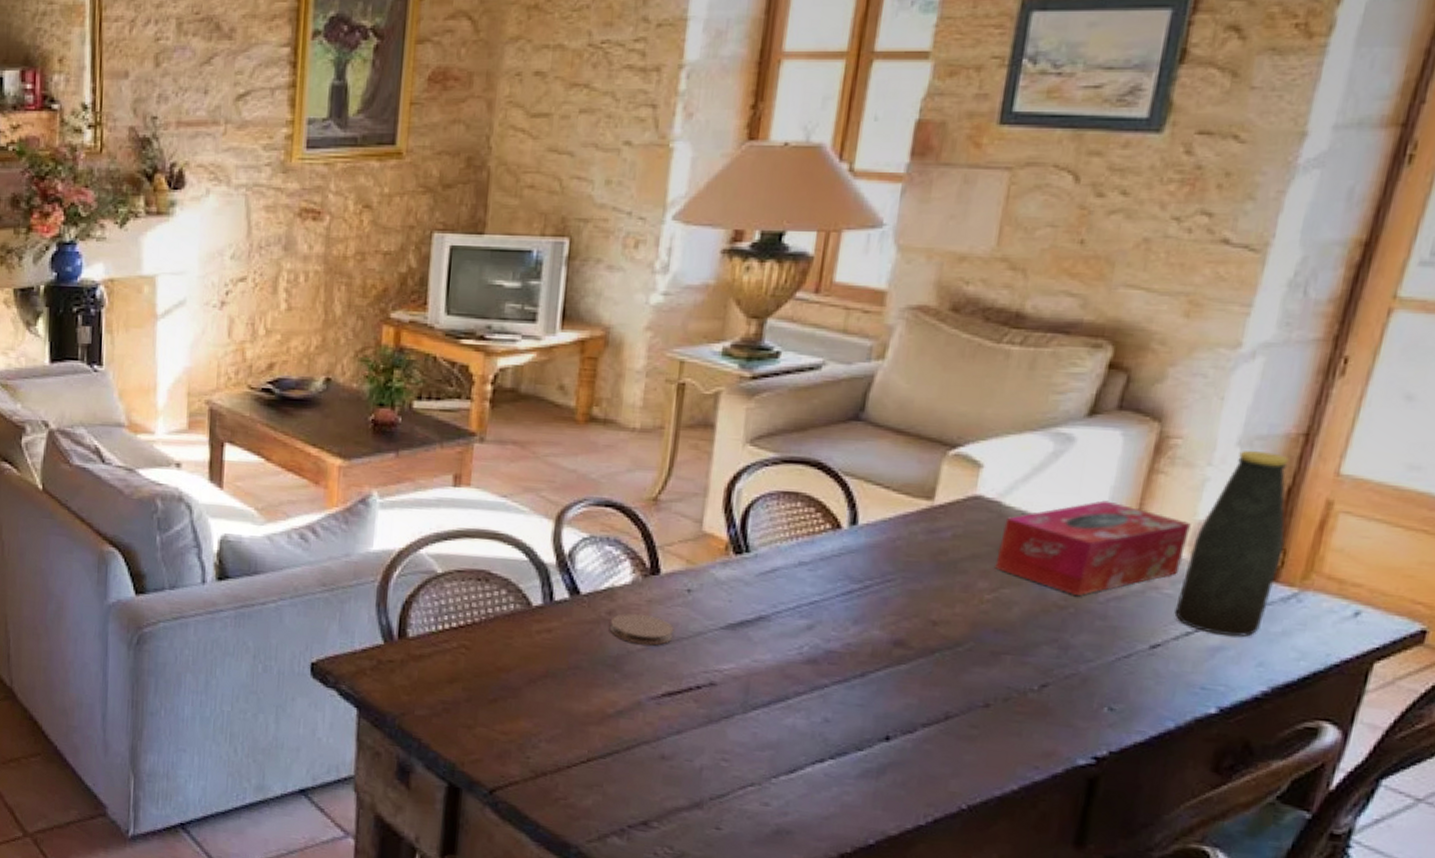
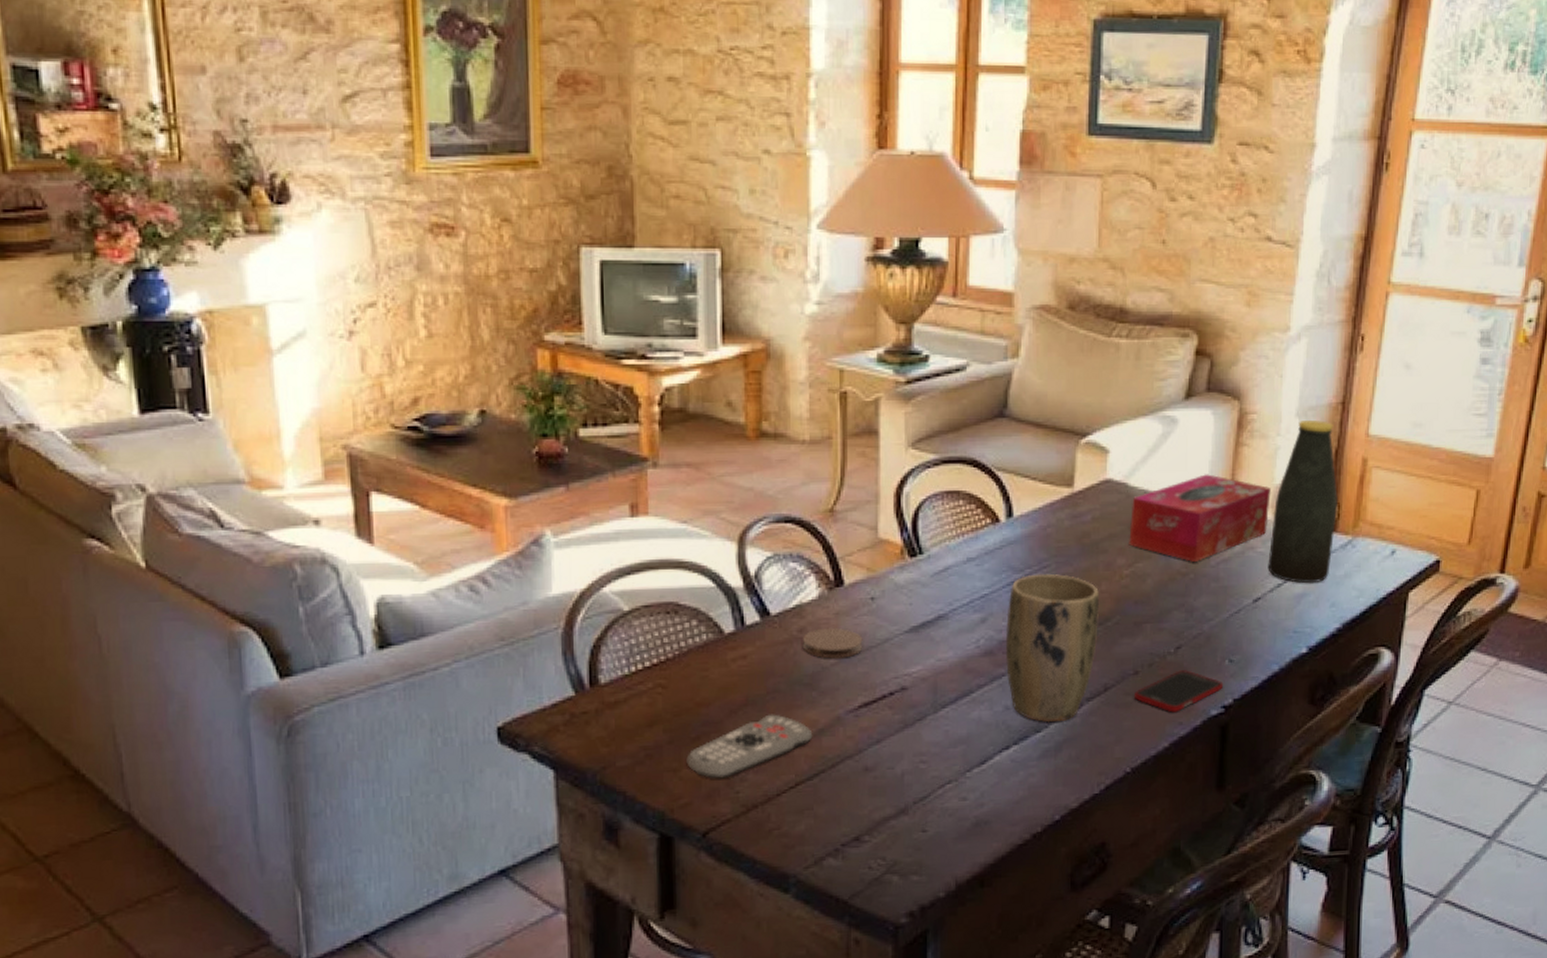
remote control: none [481,688,611,743] -> present [686,714,813,779]
plant pot: none [830,586,951,743] -> present [1005,573,1099,723]
cell phone: none [981,710,1098,755] -> present [1135,670,1224,713]

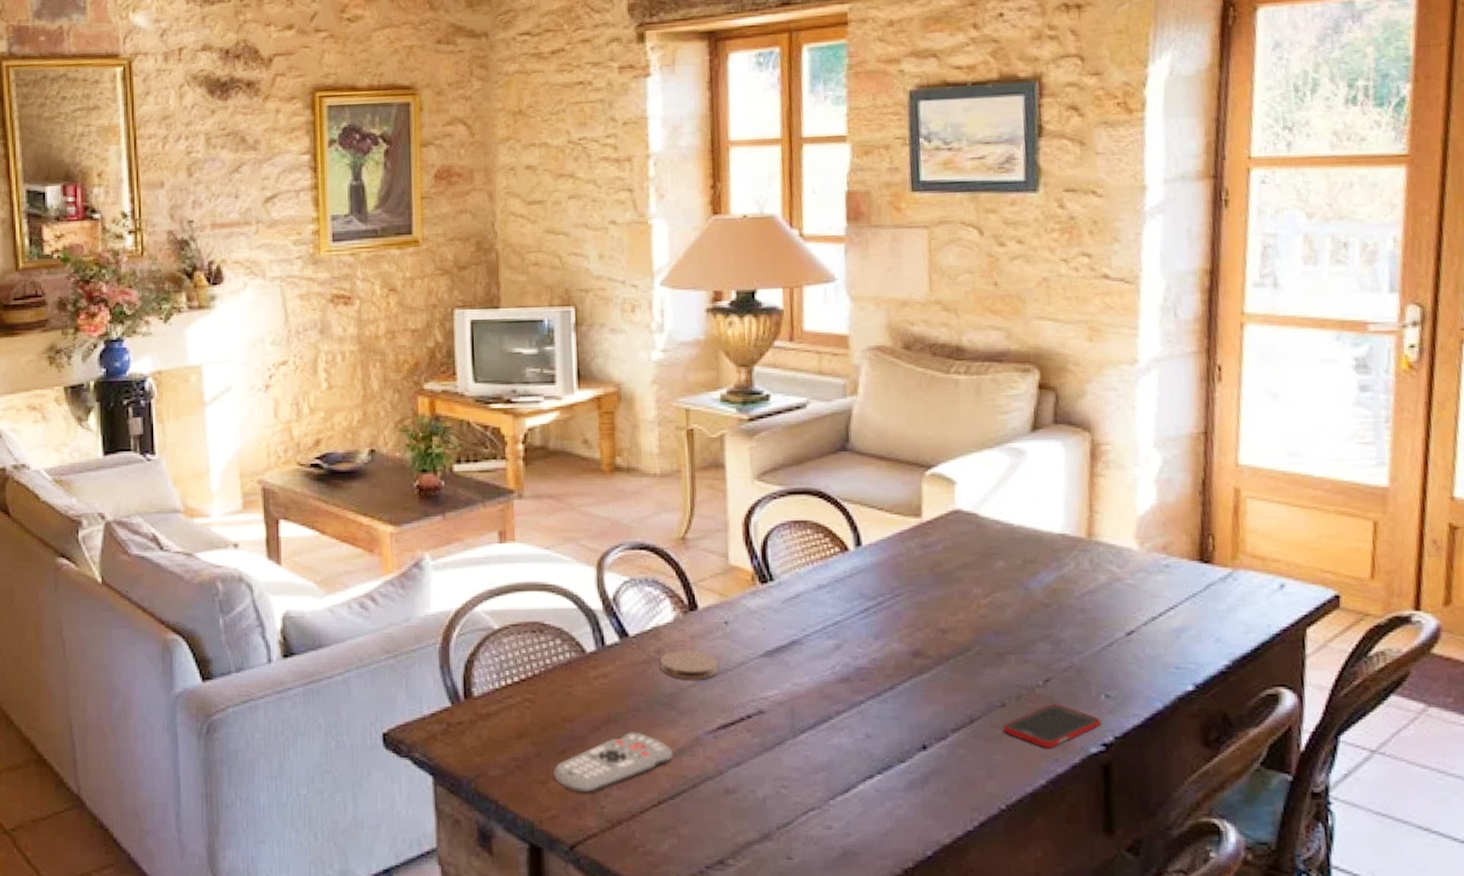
plant pot: present [1005,573,1099,723] -> none [861,601,959,753]
tissue box: present [1129,474,1271,562] -> none [983,504,1135,593]
bottle: present [1268,420,1339,584] -> none [1138,451,1212,618]

